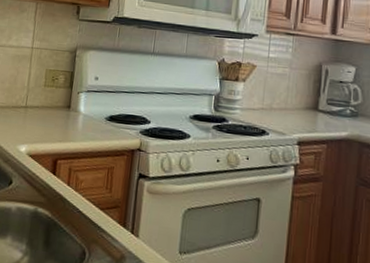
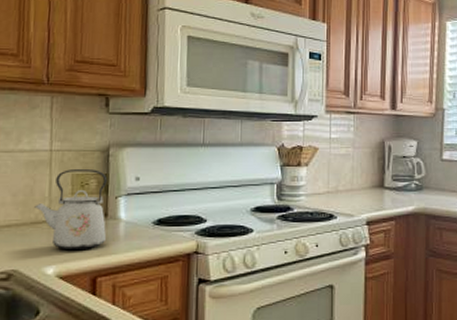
kettle: none [16,65,73,135] -> present [34,169,108,251]

